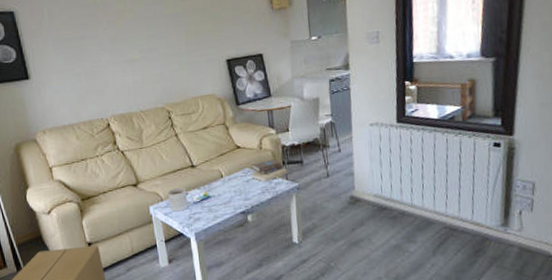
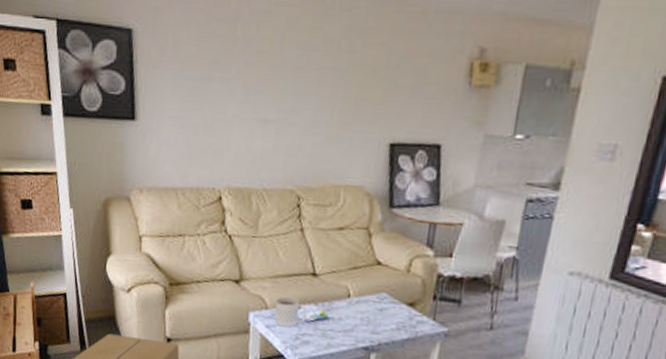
books: present [250,159,287,183] -> none [386,288,437,318]

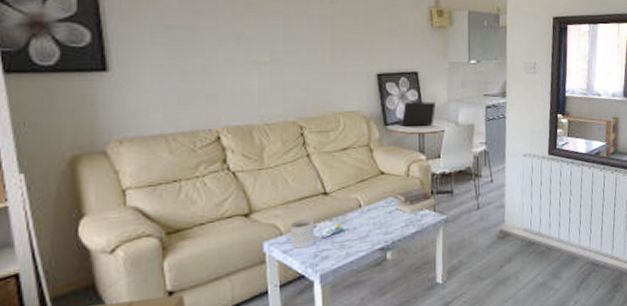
books: none [386,288,437,318] -> present [394,188,435,215]
laptop: none [401,182,459,215] -> present [394,102,437,126]

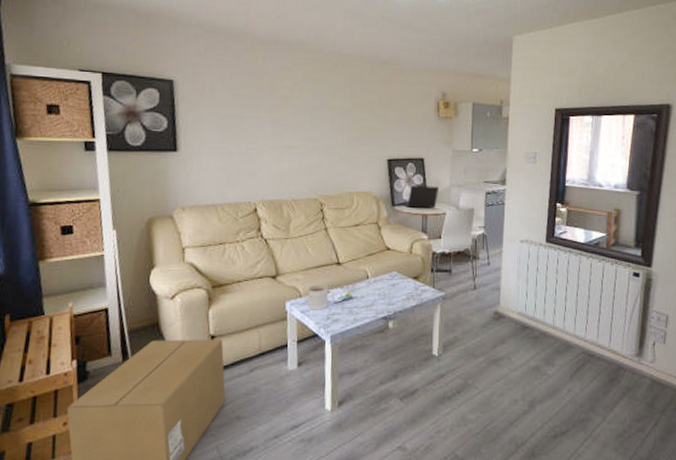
books: present [394,188,435,215] -> none [397,265,435,289]

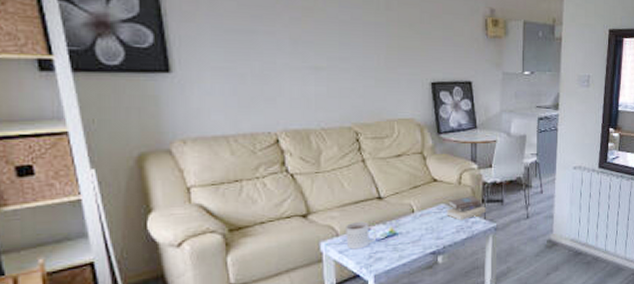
books: none [397,265,435,289] -> present [446,196,486,221]
laptop: present [400,186,440,208] -> none [447,111,489,135]

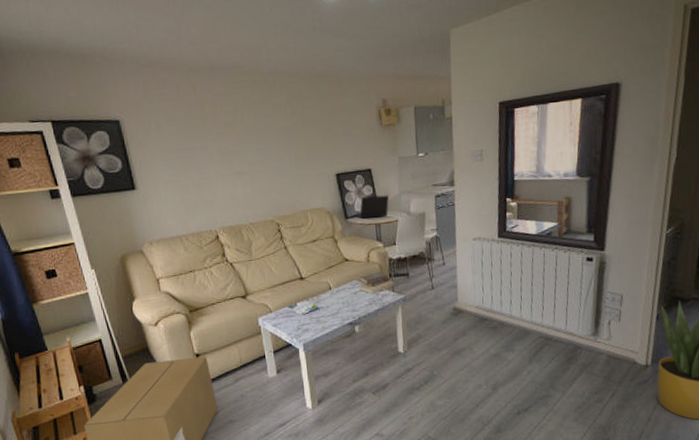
mug: present [346,221,377,250] -> none [277,299,303,323]
laptop: none [447,111,489,135] -> present [353,195,390,219]

